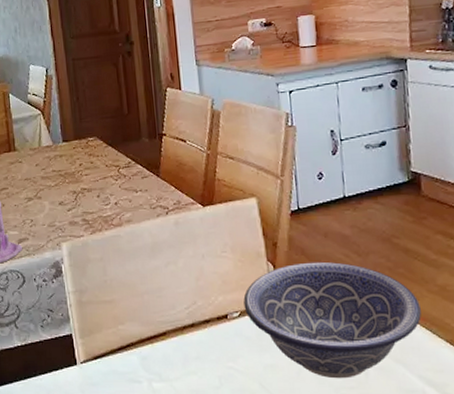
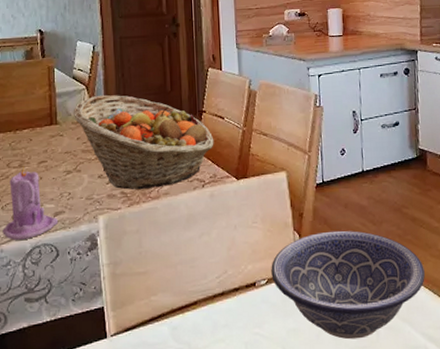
fruit basket: none [31,119,177,217] -> present [74,95,214,190]

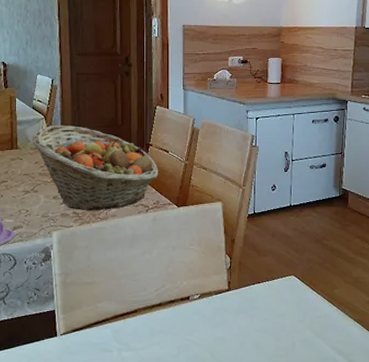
decorative bowl: present [271,230,425,340] -> none [204,256,339,349]

